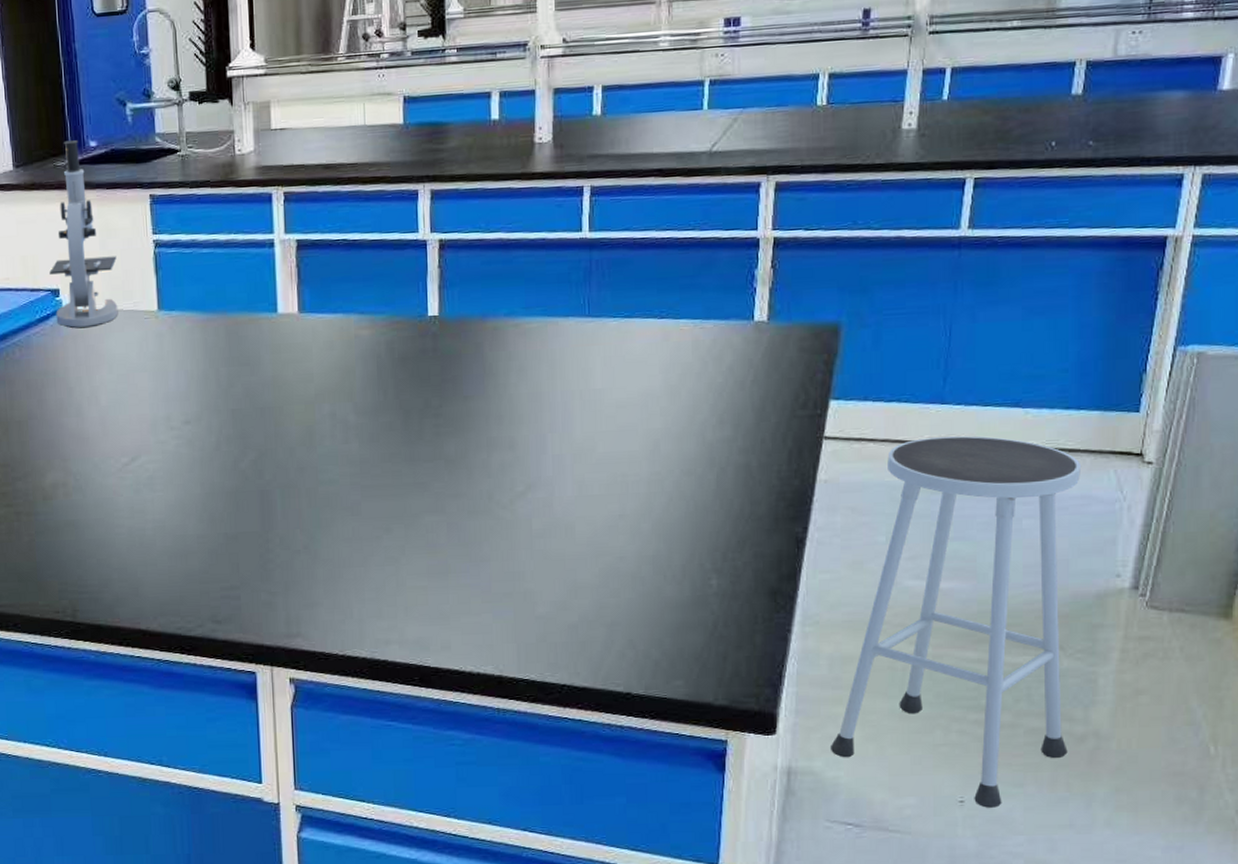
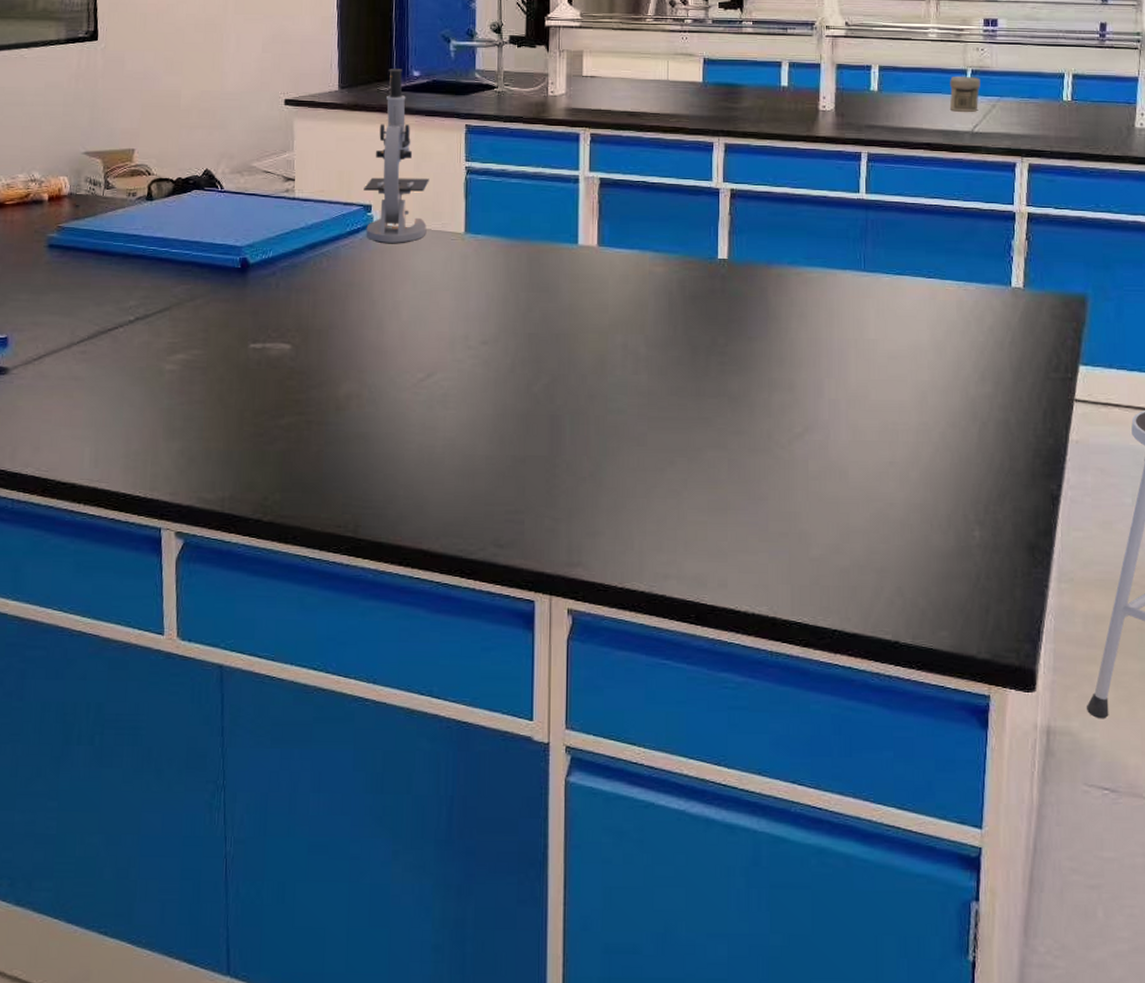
jar: none [684,87,720,131] -> present [950,76,980,113]

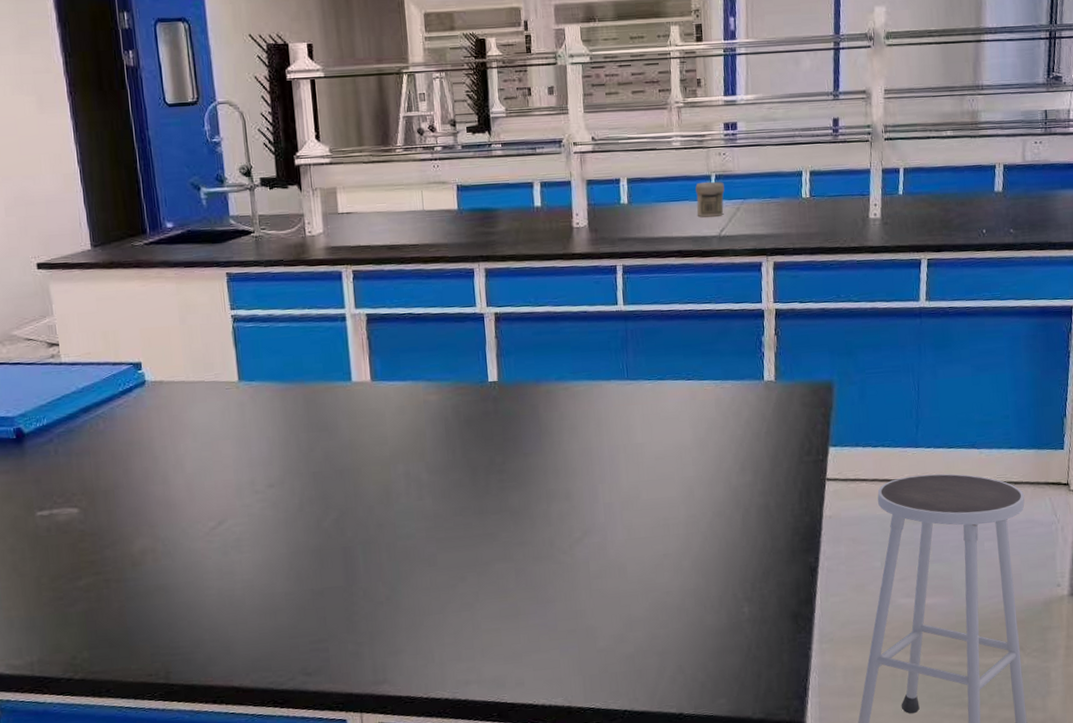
microscope: present [364,69,429,244] -> none [131,221,200,400]

